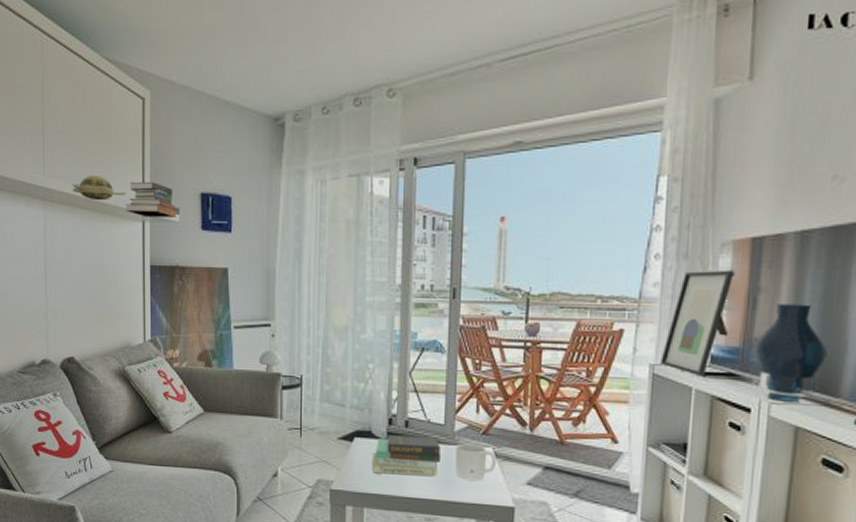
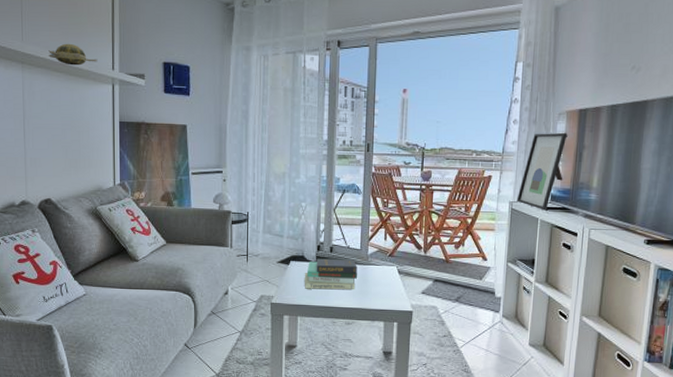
books: present [125,182,177,218] -> none [97,51,143,82]
mug: present [455,443,497,482] -> none [368,263,400,293]
vase: present [753,304,826,404] -> none [579,157,626,229]

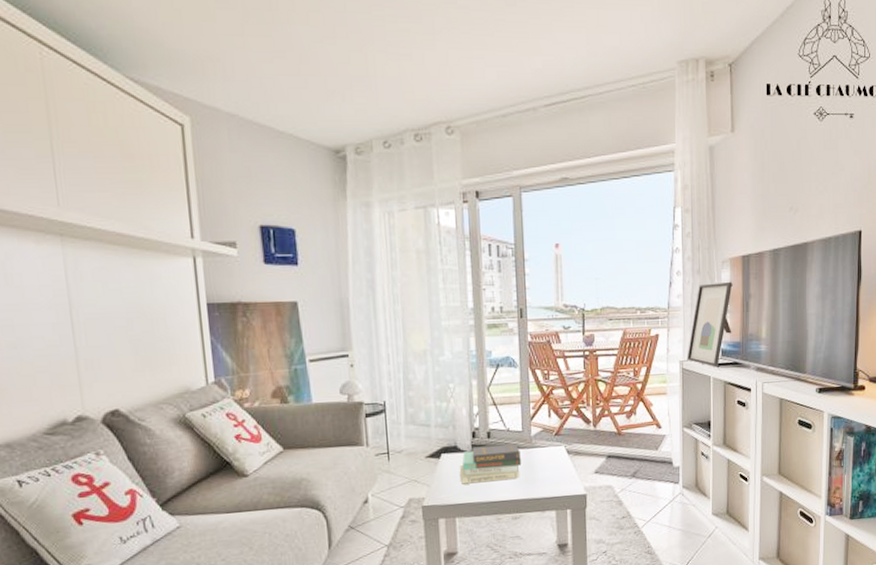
decorative figurine: present [49,43,98,66] -> none [98,207,170,235]

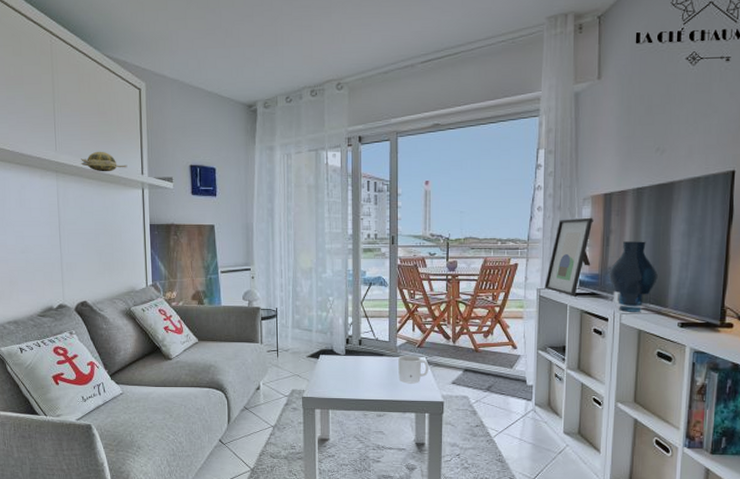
decorative figurine: none [98,207,170,235] -> present [81,151,128,172]
books: present [459,443,522,485] -> none [334,351,388,382]
mug: none [534,444,569,478] -> present [398,355,429,384]
vase: none [749,305,795,381] -> present [608,241,657,313]

